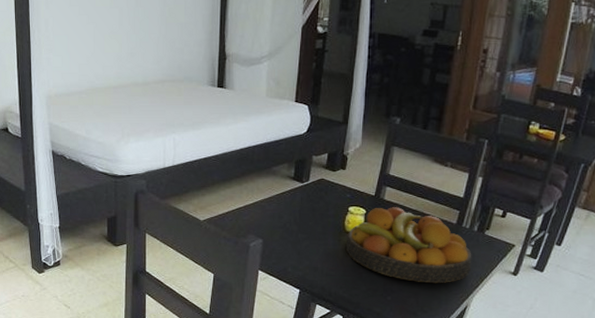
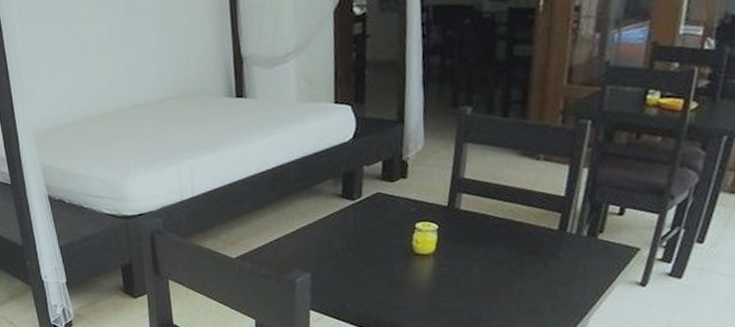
fruit bowl: present [345,207,472,284] -> none [416,217,584,306]

